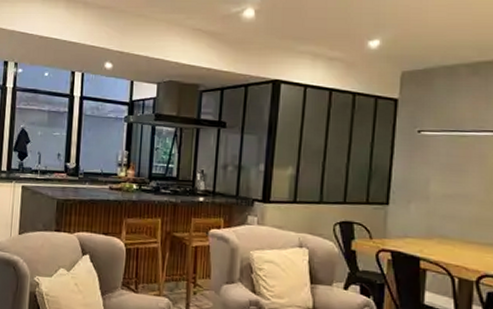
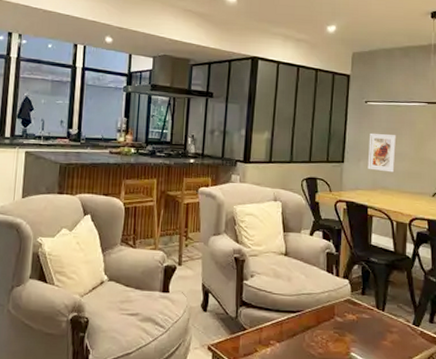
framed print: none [420,169,461,218] -> present [367,133,397,173]

